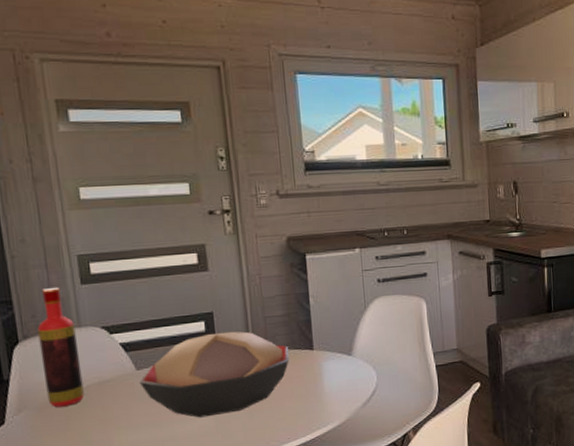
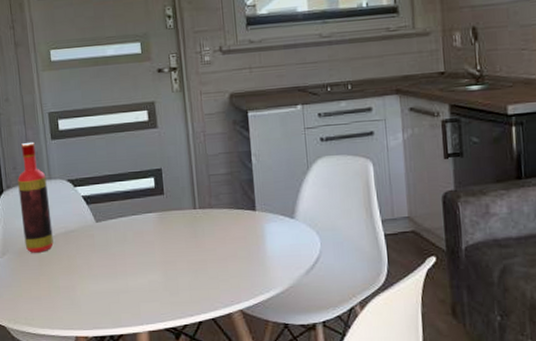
decorative bowl: present [139,331,289,418] -> none [98,188,232,273]

